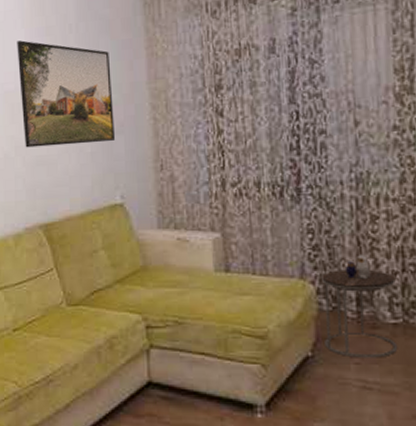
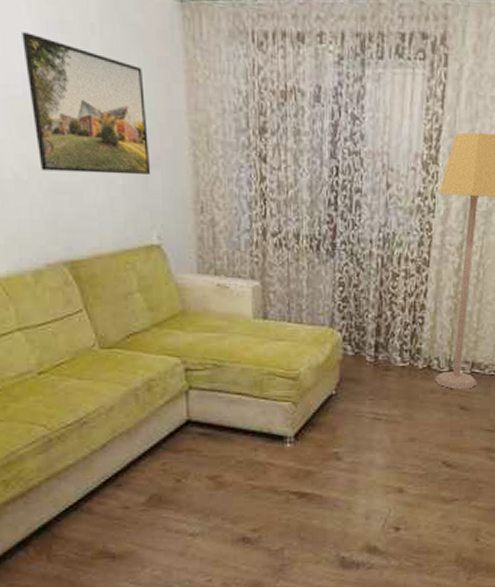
side table: present [322,254,398,358] -> none [347,307,407,395]

